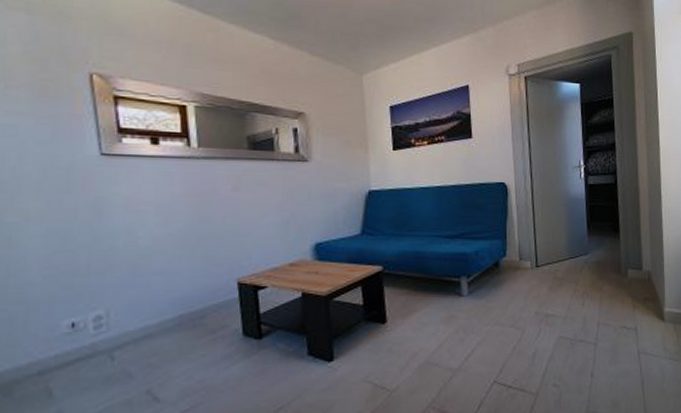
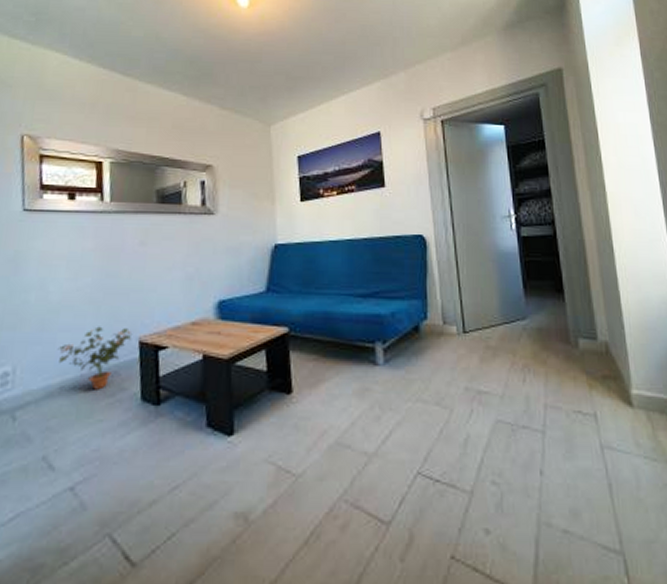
potted plant: none [152,269,231,328] -> present [57,326,133,390]

